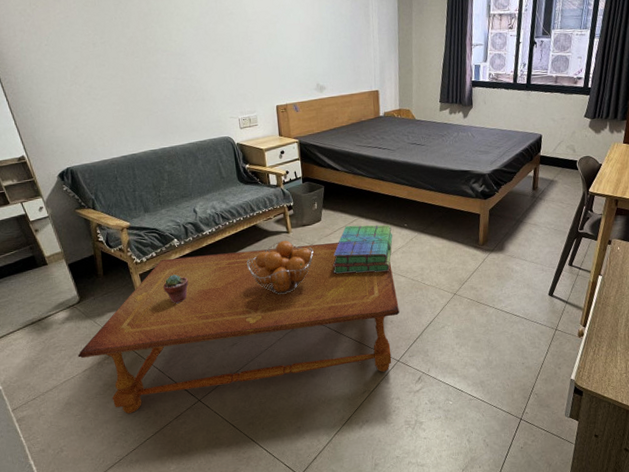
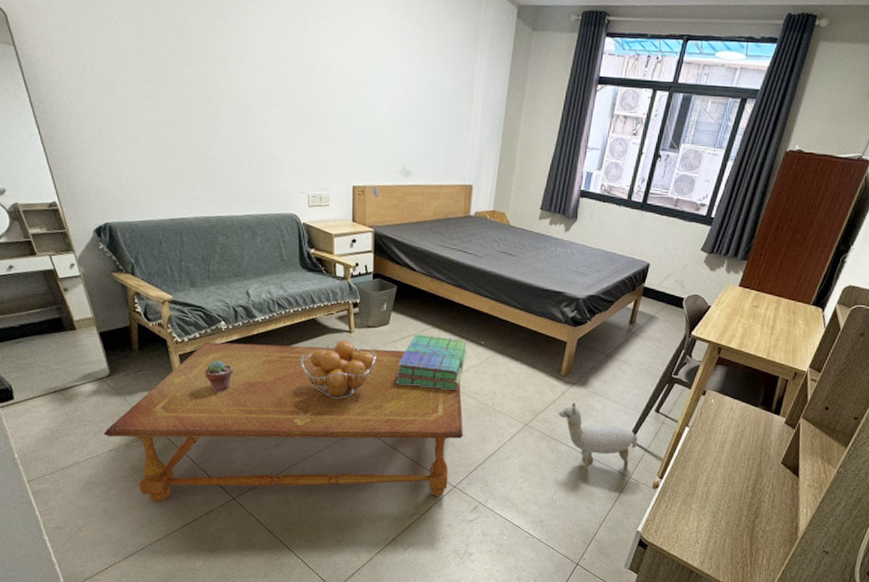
plush toy: none [482,267,558,328] -> present [558,402,638,475]

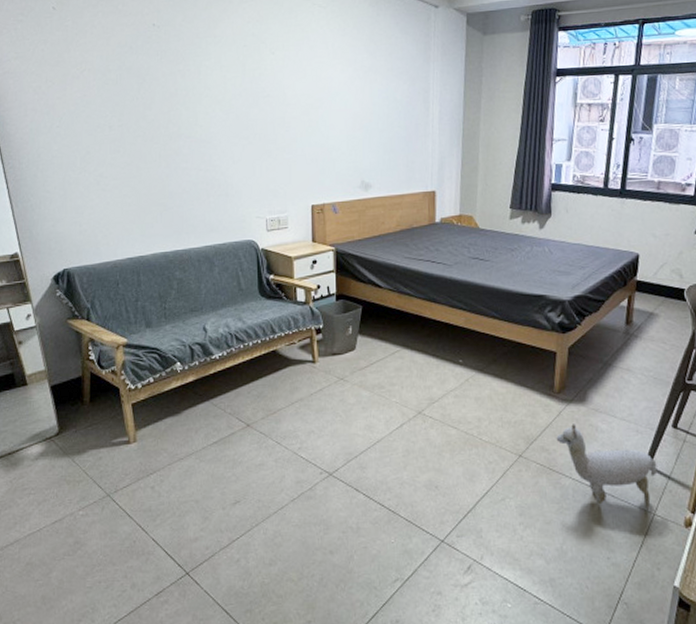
coffee table: present [103,342,463,502] -> none [48,379,447,583]
potted succulent: present [205,360,233,393] -> none [158,407,189,445]
fruit basket: present [300,340,376,399] -> none [260,371,343,441]
stack of books: present [395,334,467,391] -> none [366,357,443,421]

